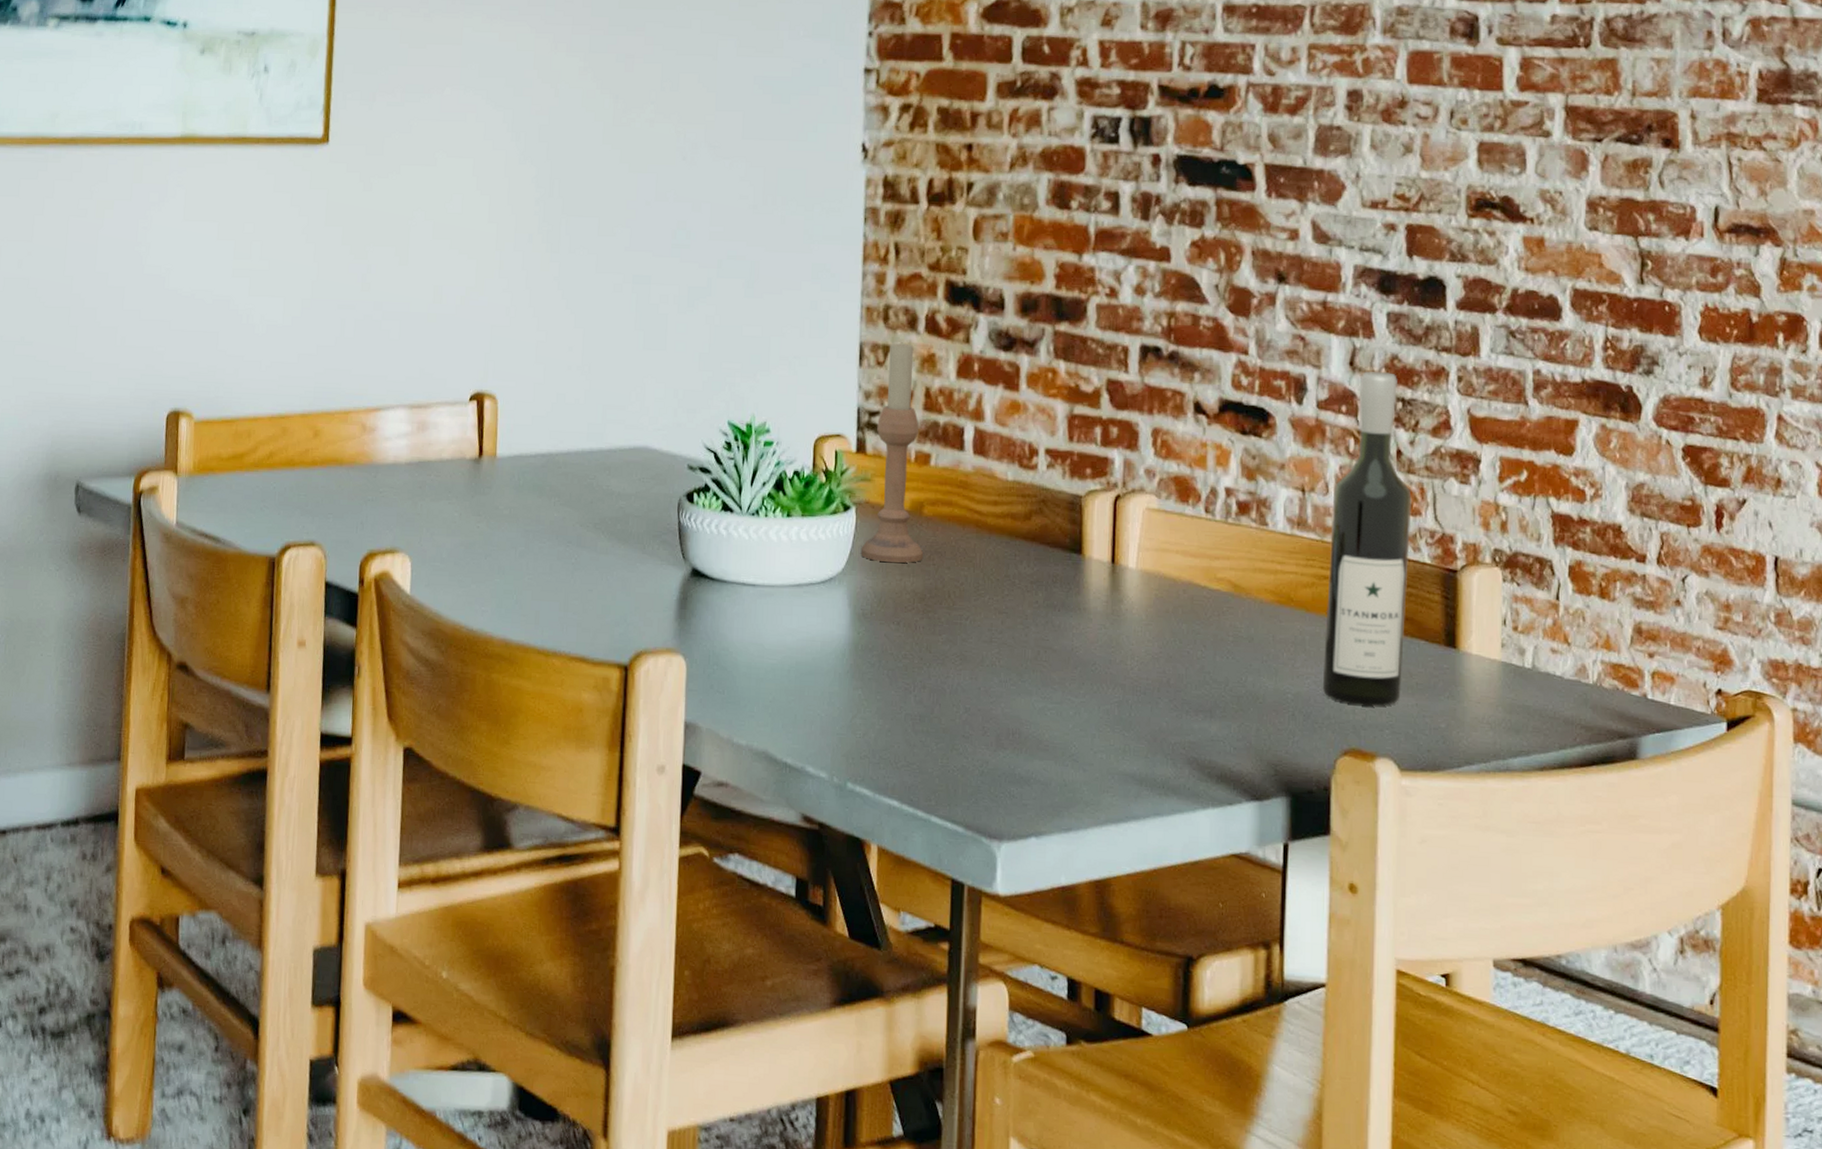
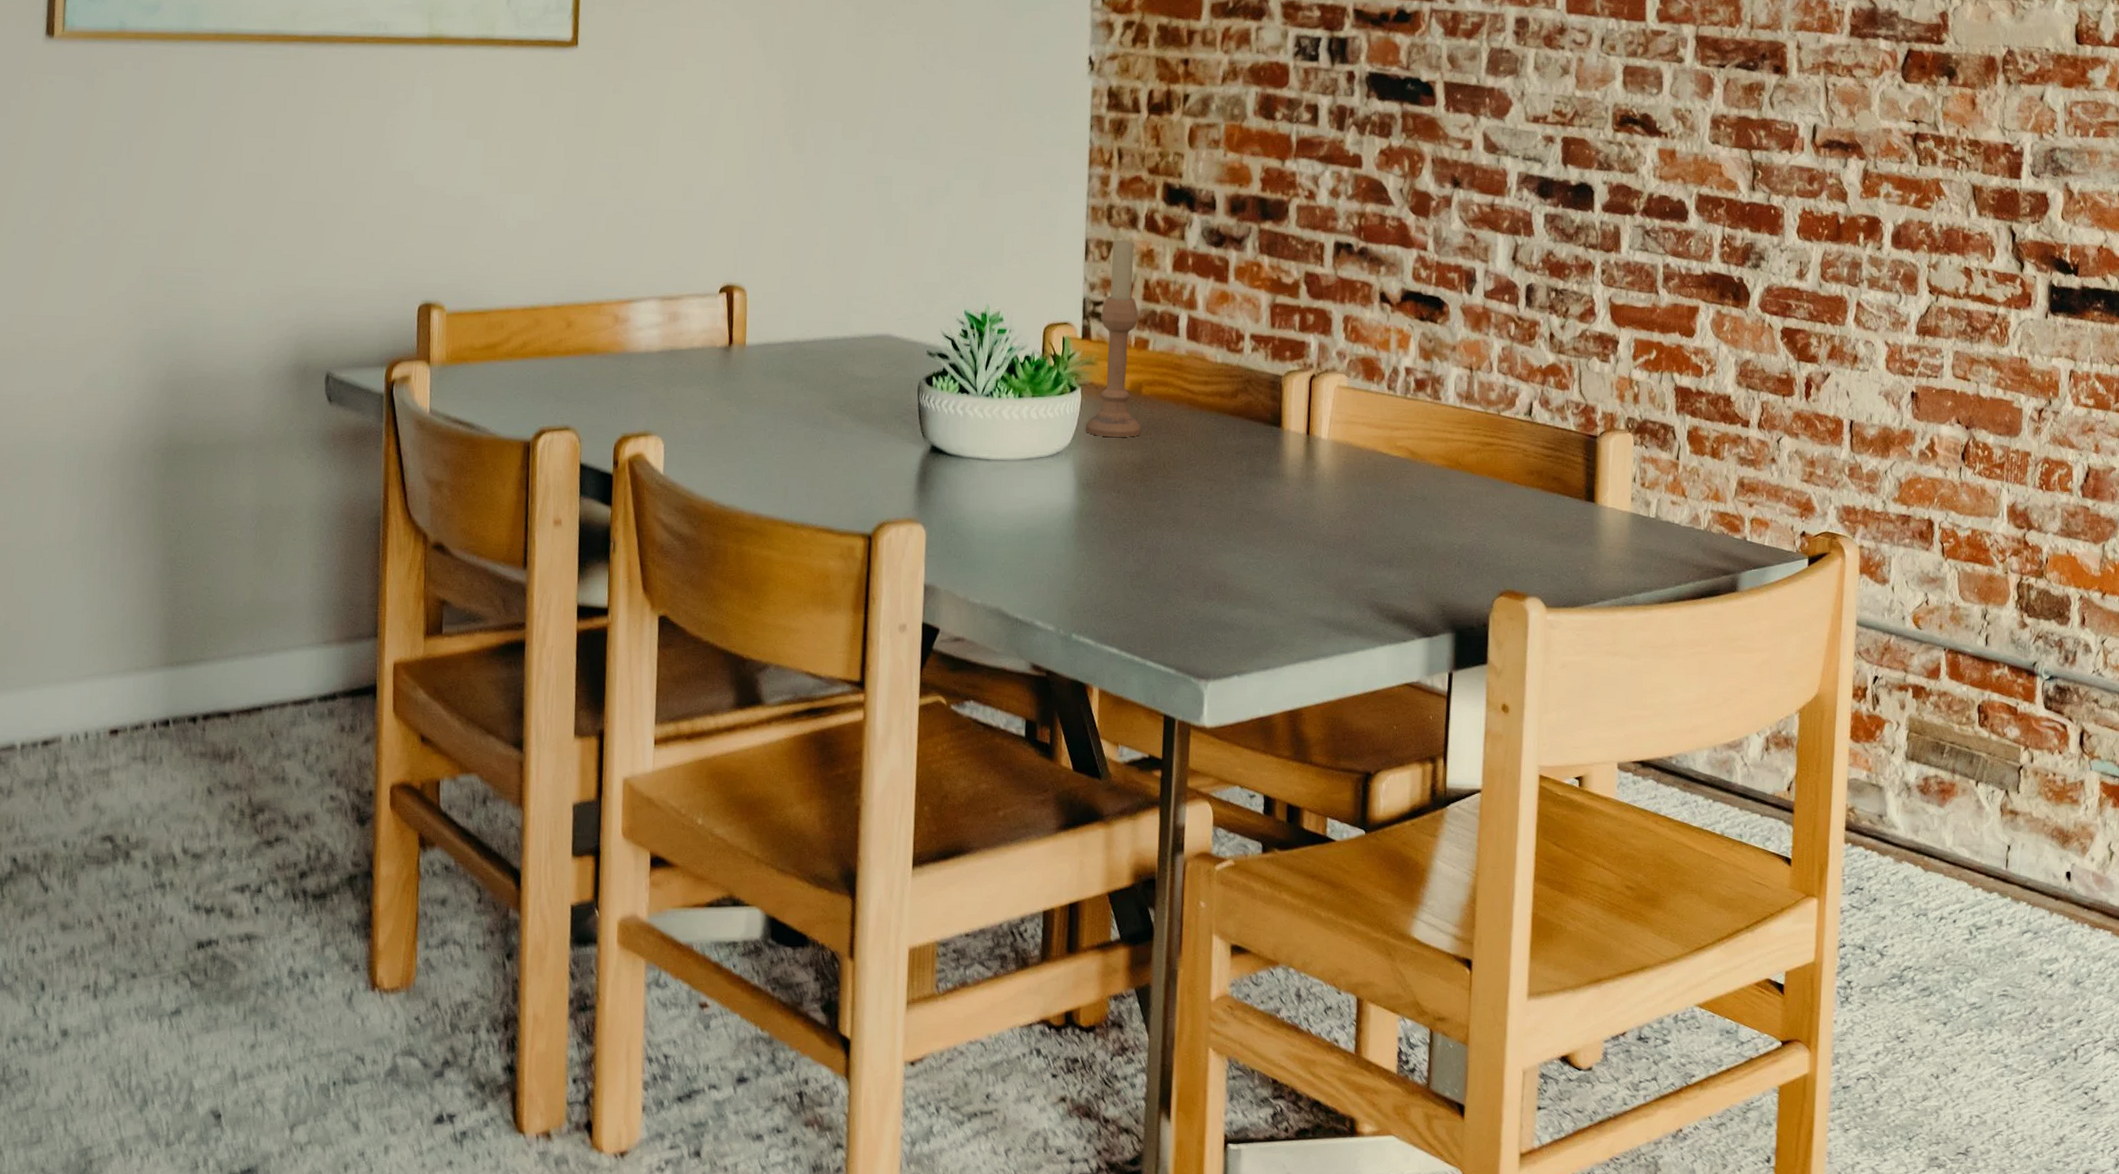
bottle: present [1322,371,1412,707] -> none [1483,265,1561,554]

